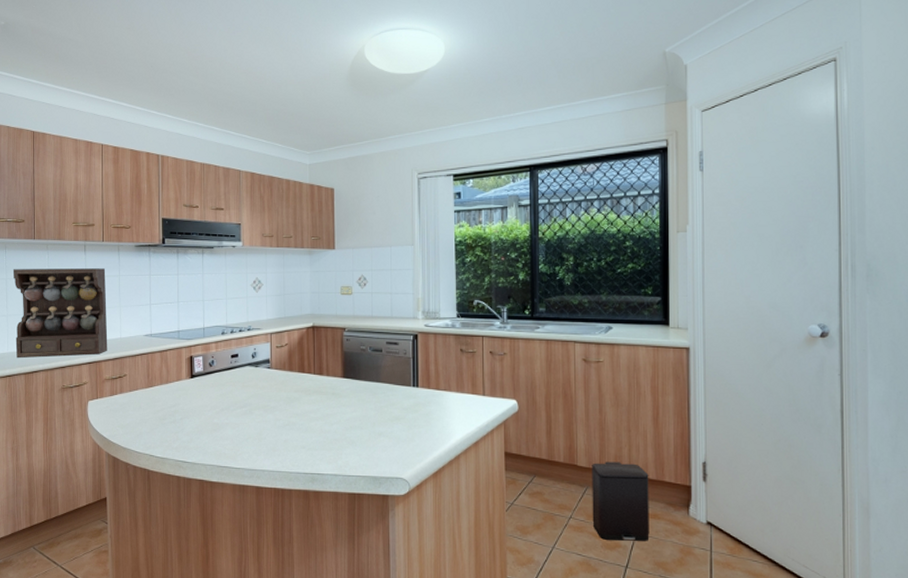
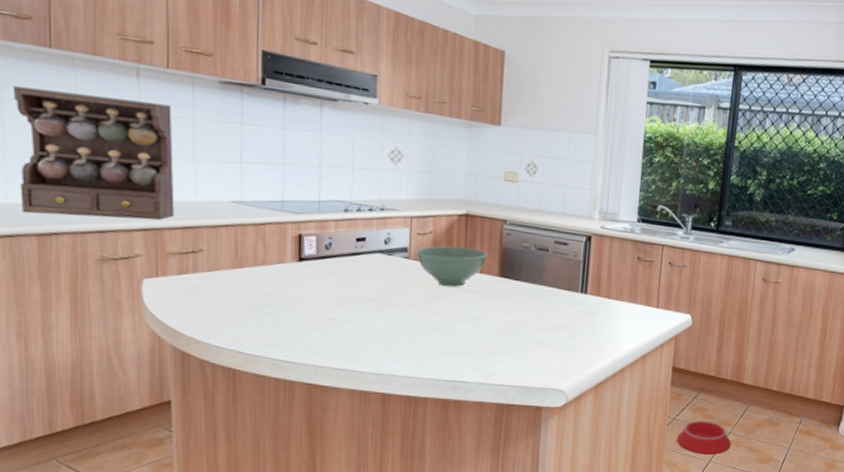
bowl: none [275,354,332,390] -> present [415,246,488,288]
pet bowl: none [517,505,573,541] -> present [677,420,731,455]
pedal bin: present [592,462,650,541] -> none [750,380,809,456]

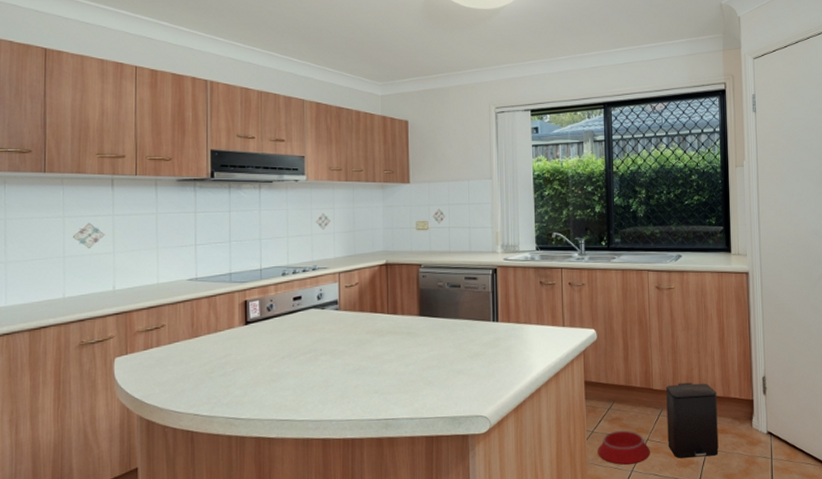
spice rack: present [12,86,175,221] -> none [14,205,141,313]
bowl: present [415,246,488,288] -> none [344,293,408,332]
pedal bin: none [750,380,809,456] -> present [666,382,719,458]

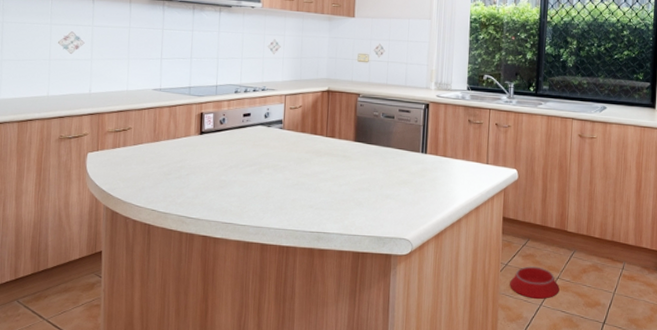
pedal bin: present [666,382,719,458] -> none [577,228,629,300]

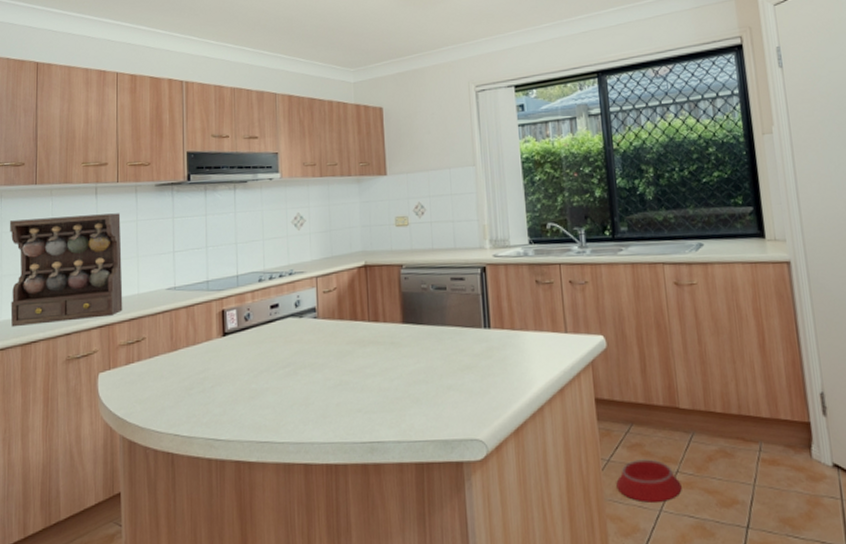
spice rack: none [9,12,115,107] -> present [9,213,123,328]

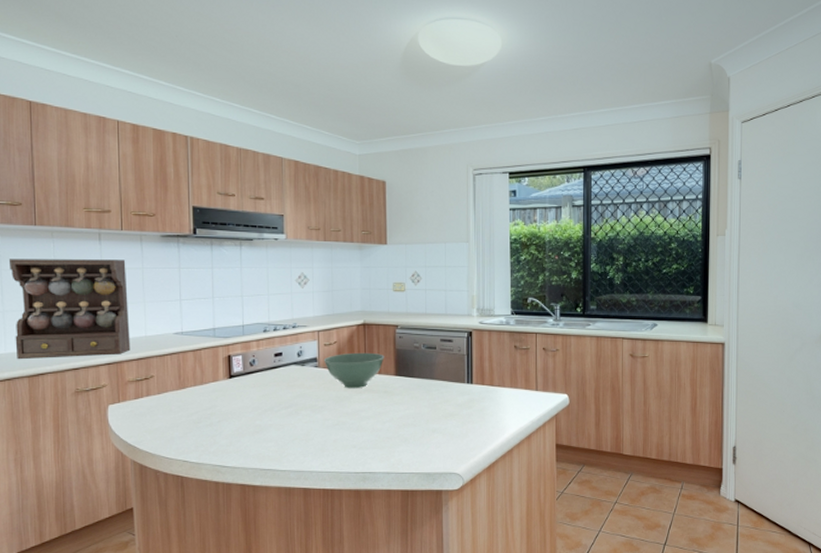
bowl: none [323,298,389,342] -> present [323,352,385,389]
pet bowl: present [616,459,682,503] -> none [567,492,618,525]

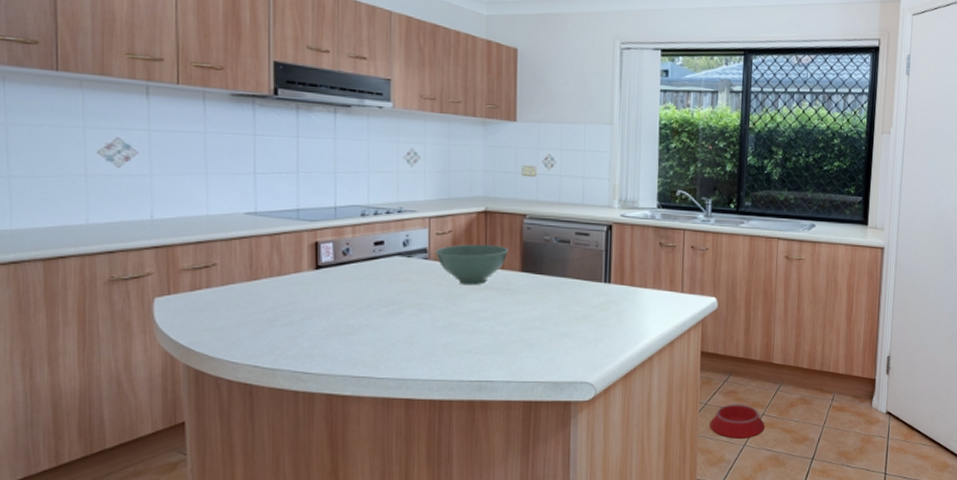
spice rack: present [8,259,131,360] -> none [17,110,186,239]
pet bowl: none [567,492,618,525] -> present [710,404,765,439]

